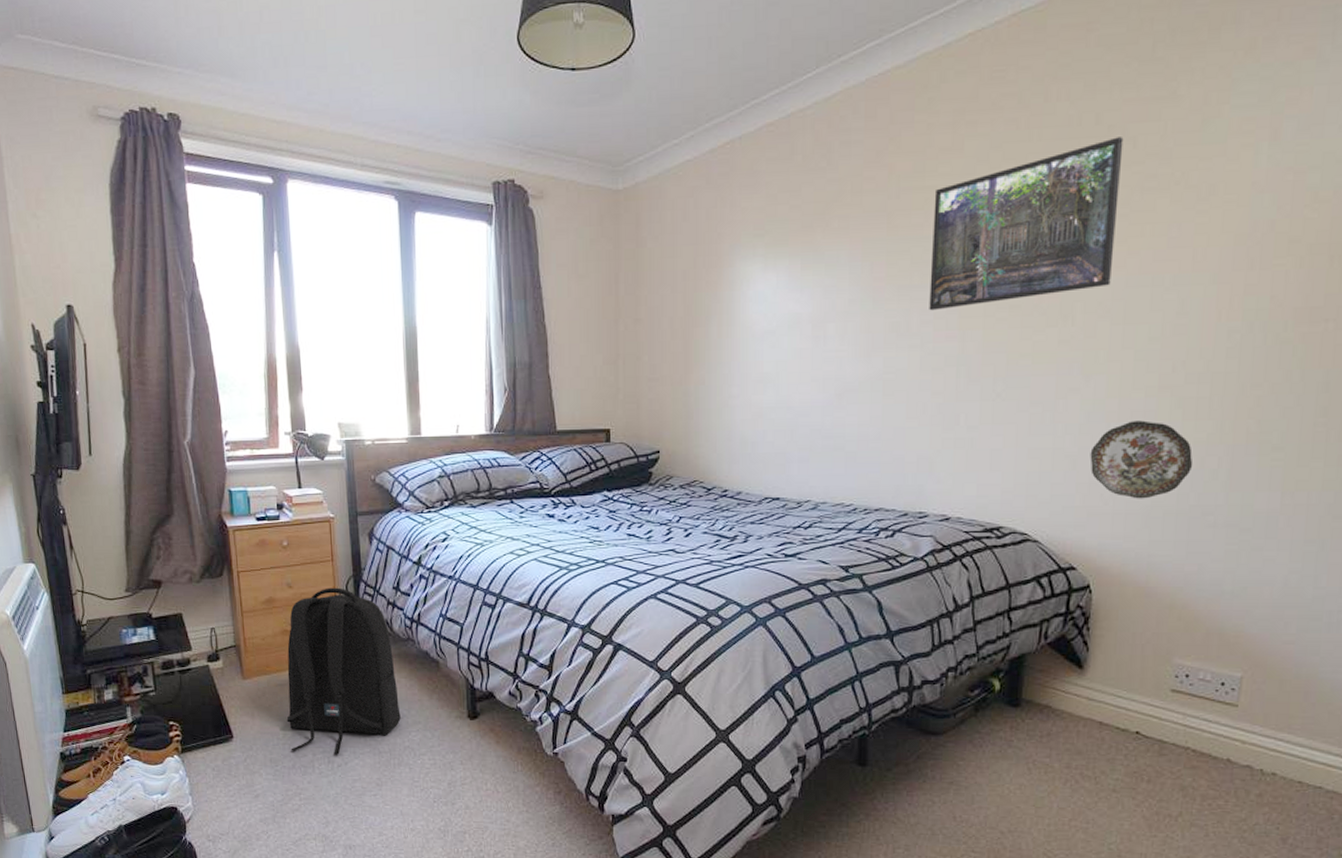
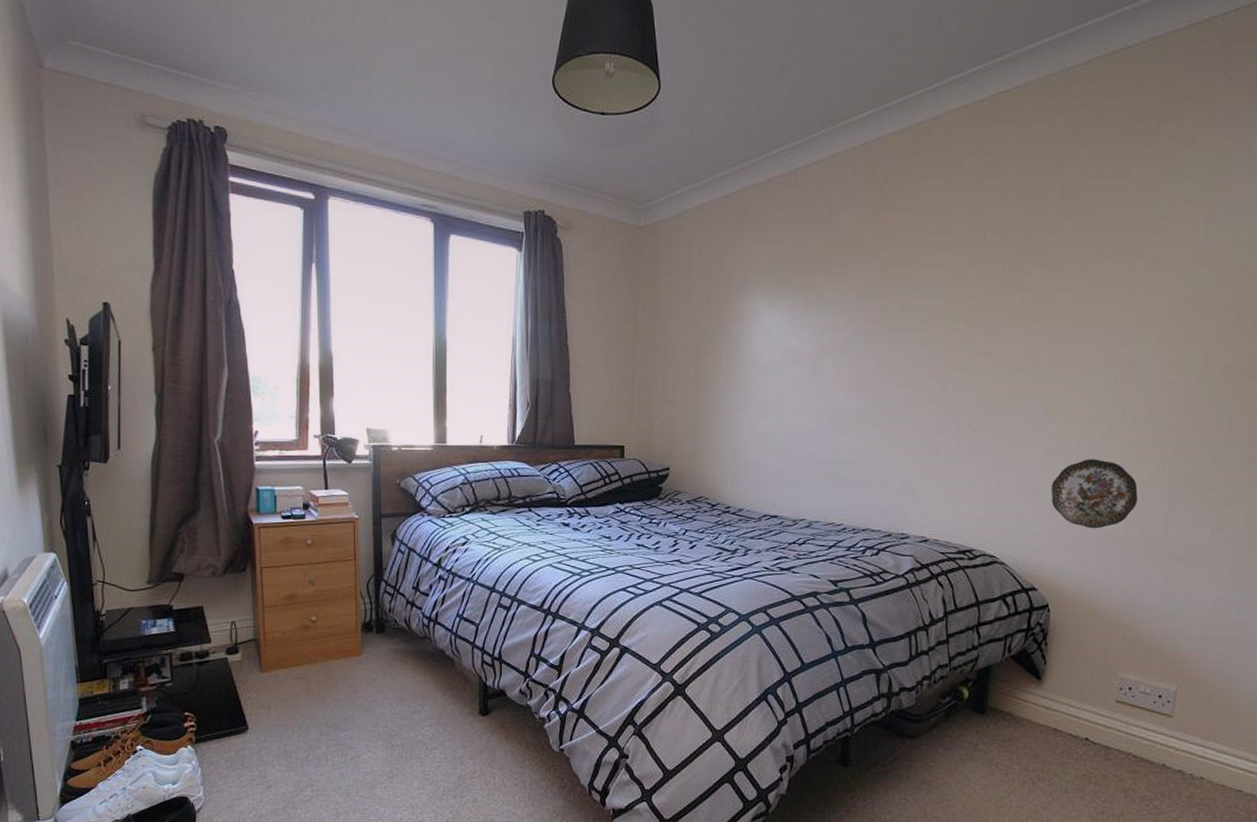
backpack: present [286,587,401,755] -> none [302,585,415,748]
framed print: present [929,137,1124,311] -> none [915,208,1085,352]

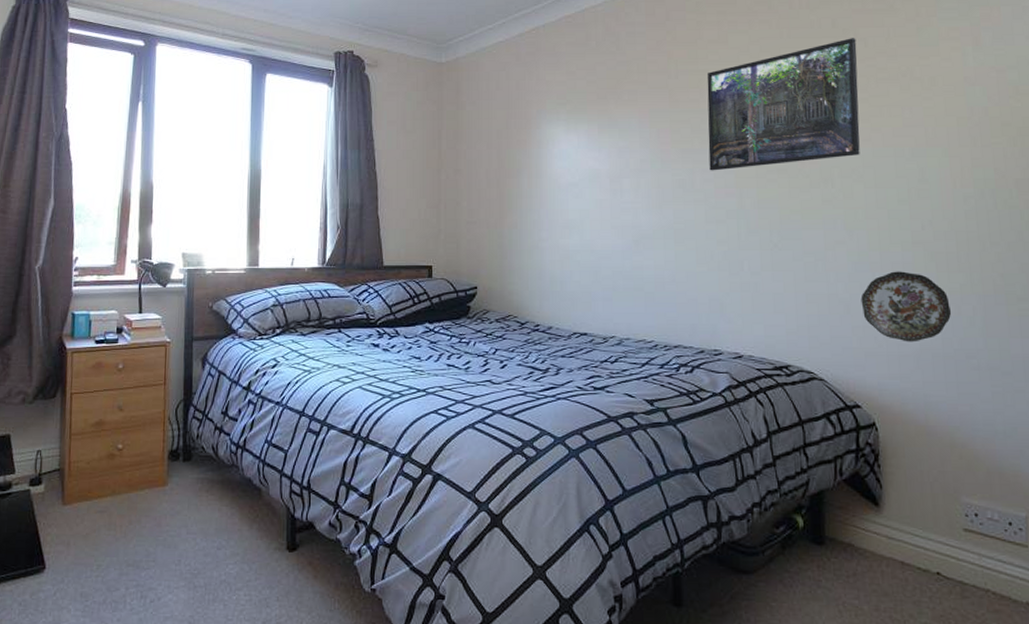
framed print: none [915,208,1085,352] -> present [707,38,860,171]

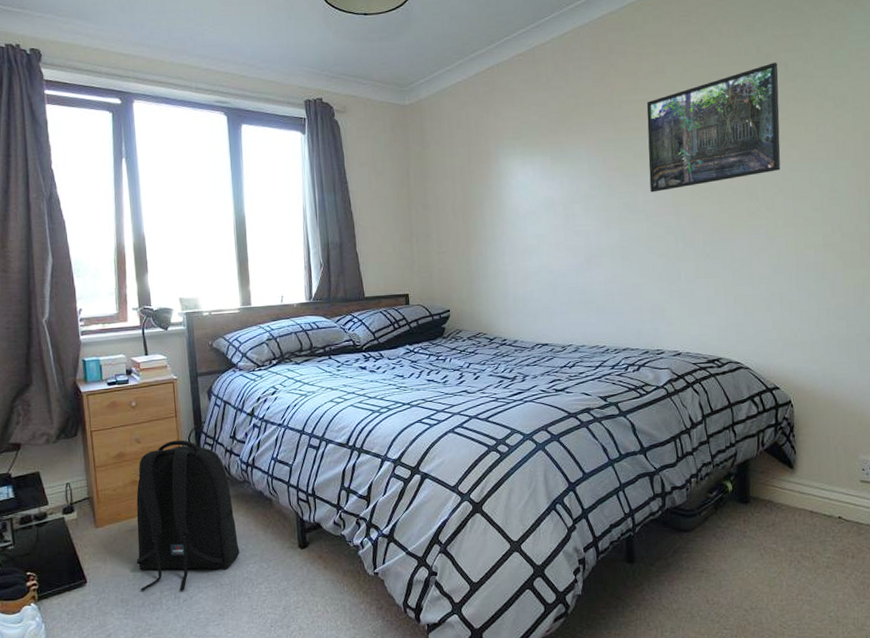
backpack: none [102,411,219,589] -> present [136,440,240,591]
decorative plate: present [860,271,952,342] -> none [780,270,855,331]

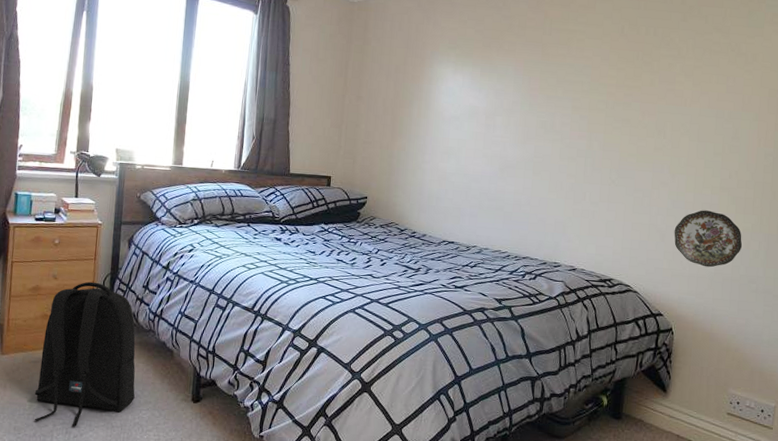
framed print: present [646,62,781,193] -> none [568,14,699,117]
decorative plate: none [780,270,855,331] -> present [674,210,743,268]

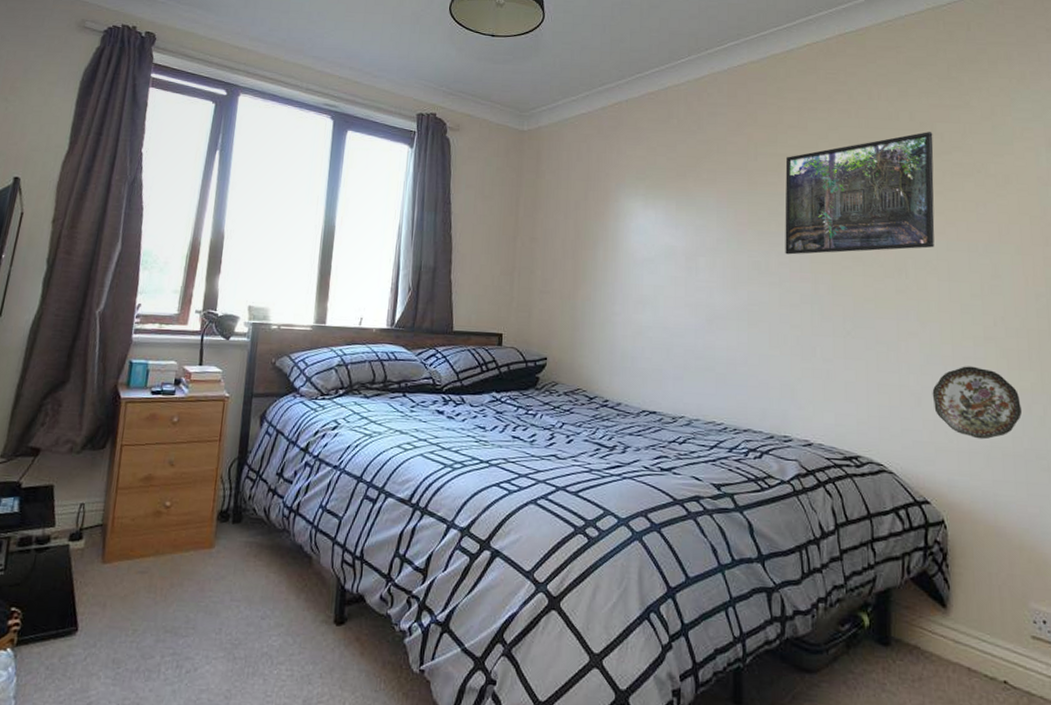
backpack: present [34,281,136,427] -> none [138,468,266,658]
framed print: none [568,14,699,117] -> present [785,132,935,255]

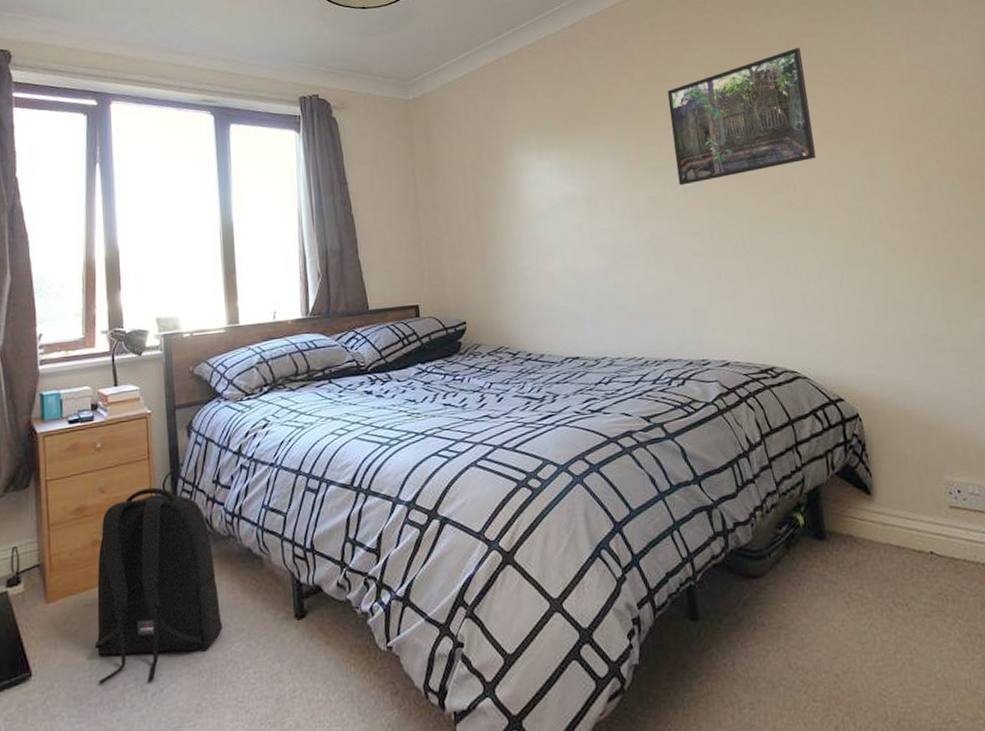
backpack: none [138,468,266,658] -> present [94,487,223,684]
decorative plate: present [932,366,1023,440] -> none [832,265,915,333]

